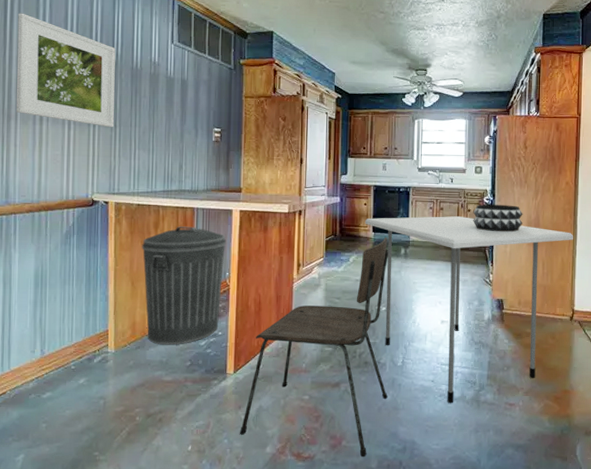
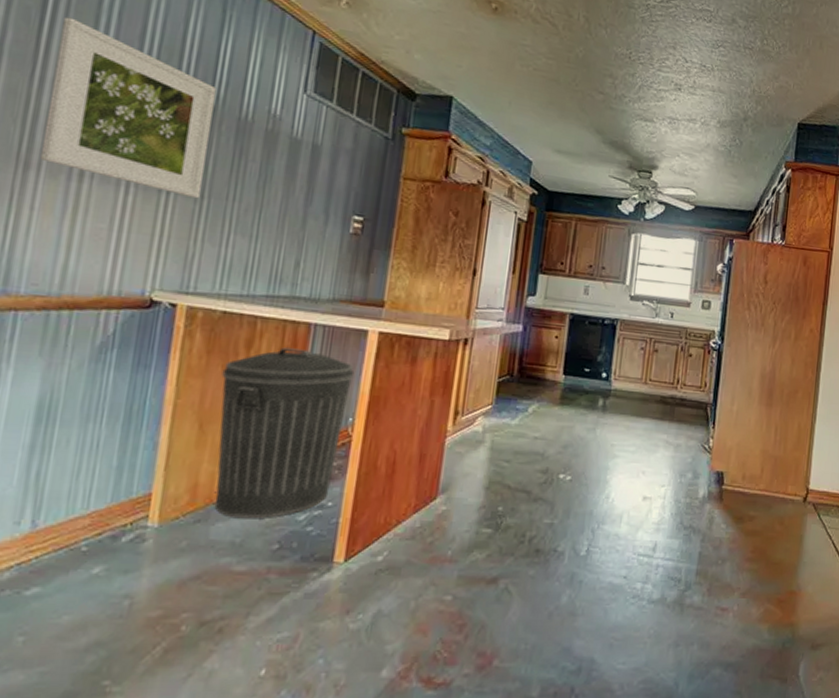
dining chair: present [240,237,388,458] -> none [344,382,582,683]
dining table: present [364,216,574,404] -> none [553,356,815,609]
decorative bowl: present [473,204,523,232] -> none [694,348,757,387]

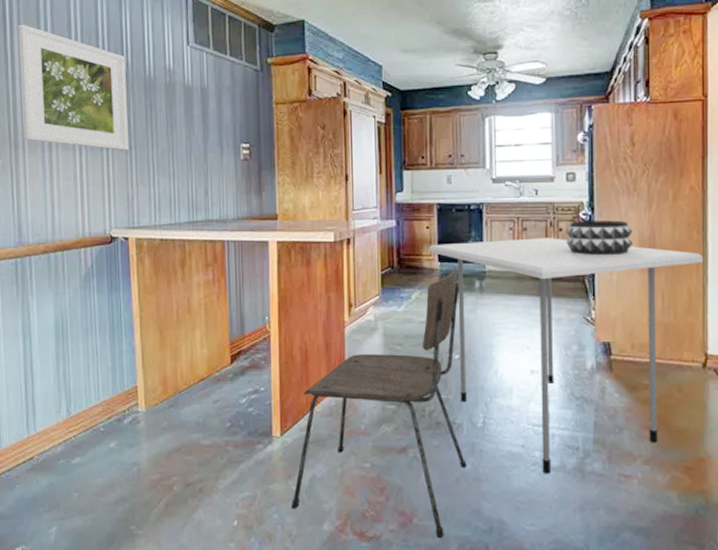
trash can: present [215,347,355,519] -> none [168,263,264,403]
dining chair: none [344,382,582,683] -> present [292,268,467,539]
dining table: none [553,356,815,609] -> present [428,238,704,475]
decorative bowl: none [694,348,757,387] -> present [566,220,633,256]

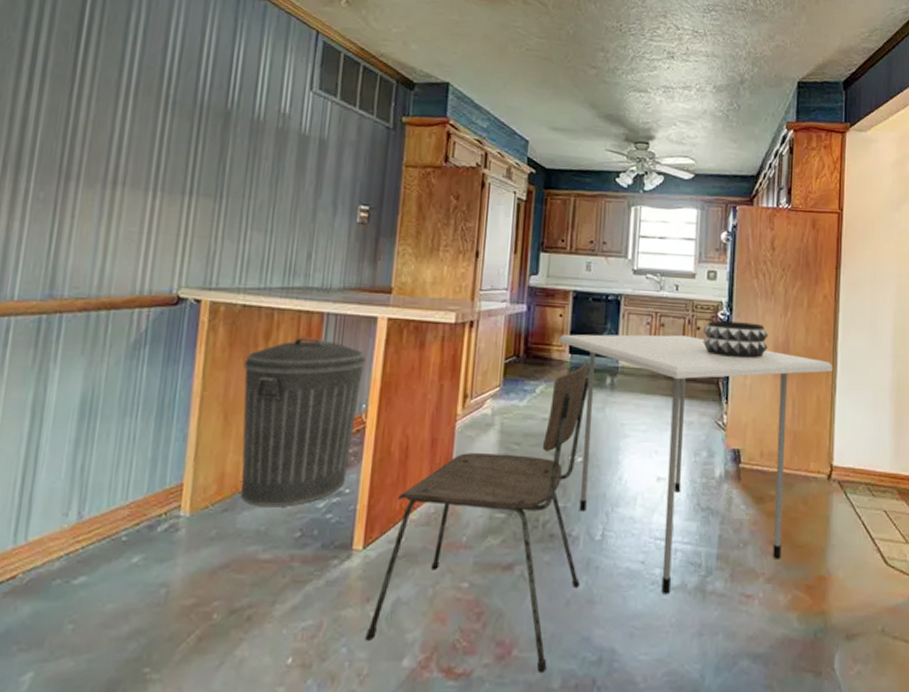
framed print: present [18,24,130,151] -> none [80,37,231,199]
trash can: none [168,263,264,403] -> present [241,337,366,507]

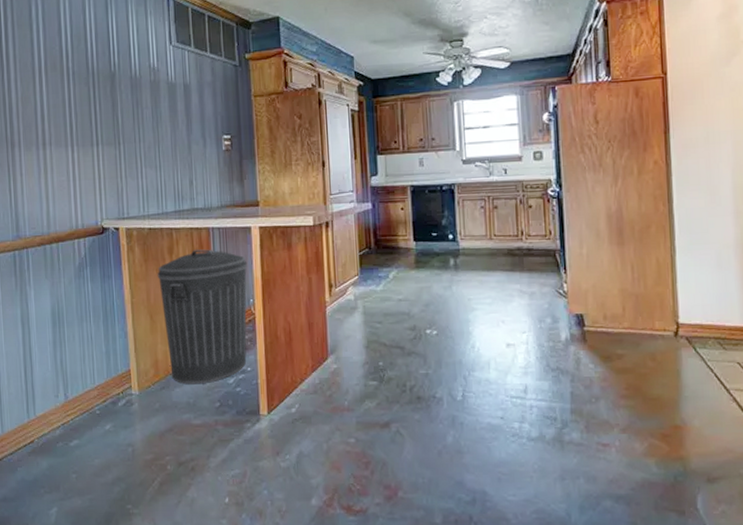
dining chair: present [366,361,589,674] -> none [280,246,448,511]
dining table: present [558,334,833,596] -> none [403,214,671,446]
decorative bowl: present [703,320,768,359] -> none [535,195,601,231]

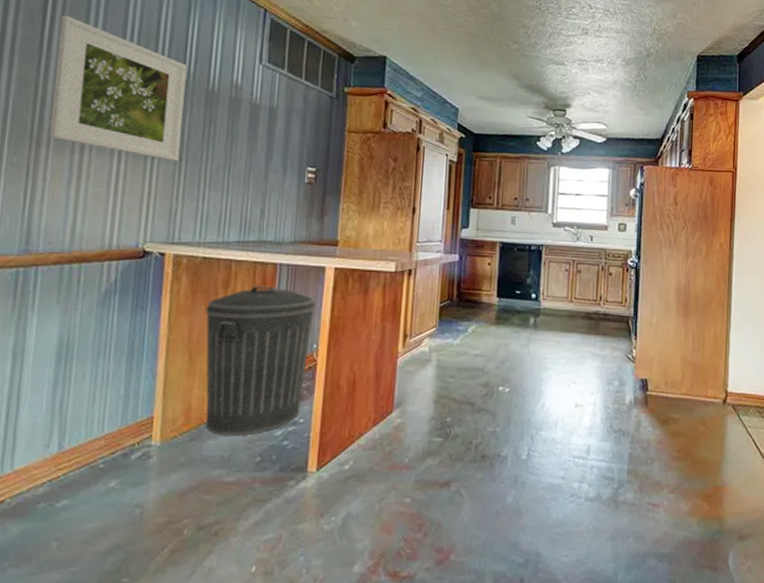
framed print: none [12,31,118,146] -> present [49,15,187,162]

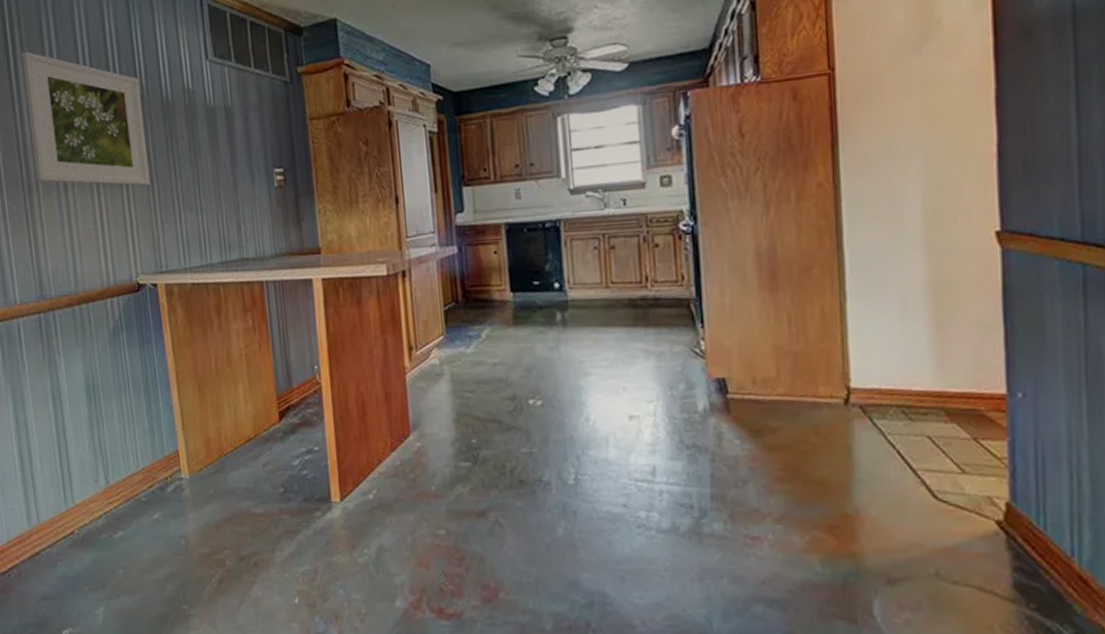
trash can: present [205,286,316,436] -> none [204,306,313,467]

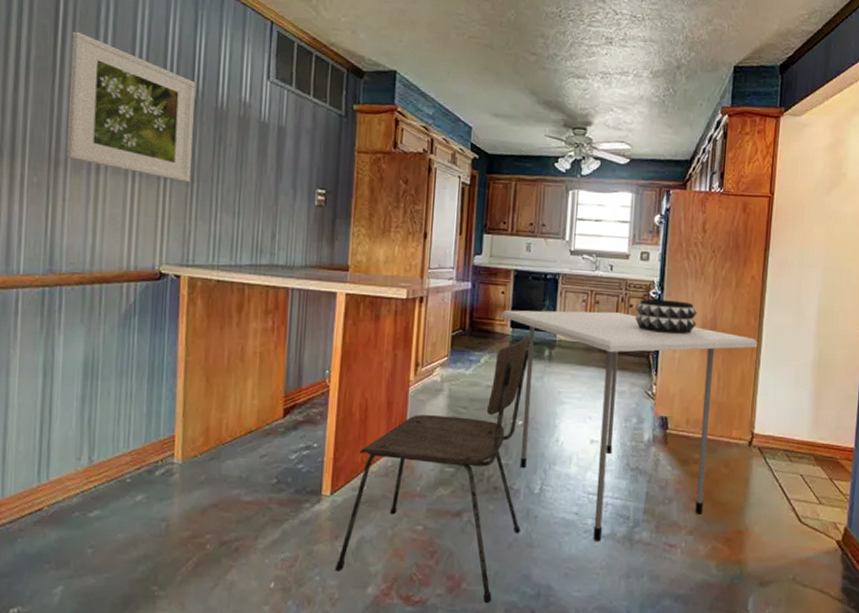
dining chair: none [358,298,559,616] -> present [335,334,529,604]
dining table: none [497,255,840,539] -> present [501,310,758,543]
decorative bowl: none [663,229,748,275] -> present [635,299,697,335]

